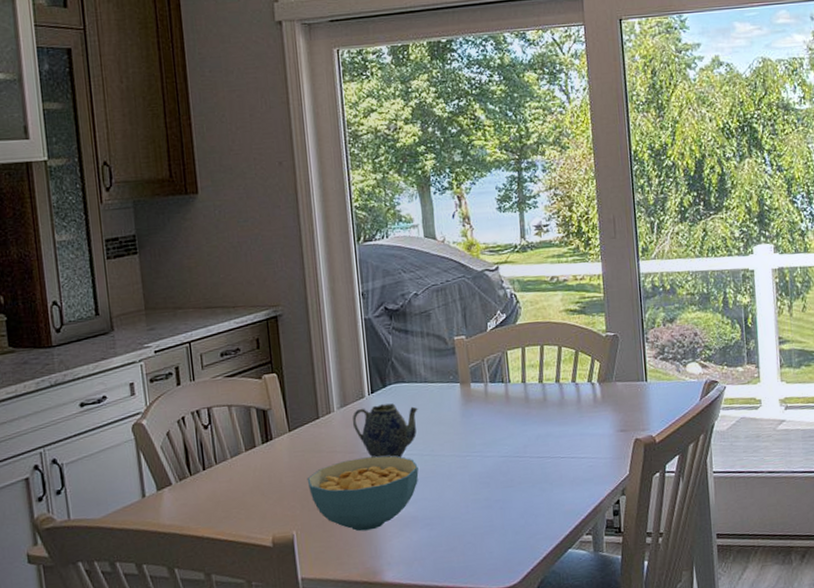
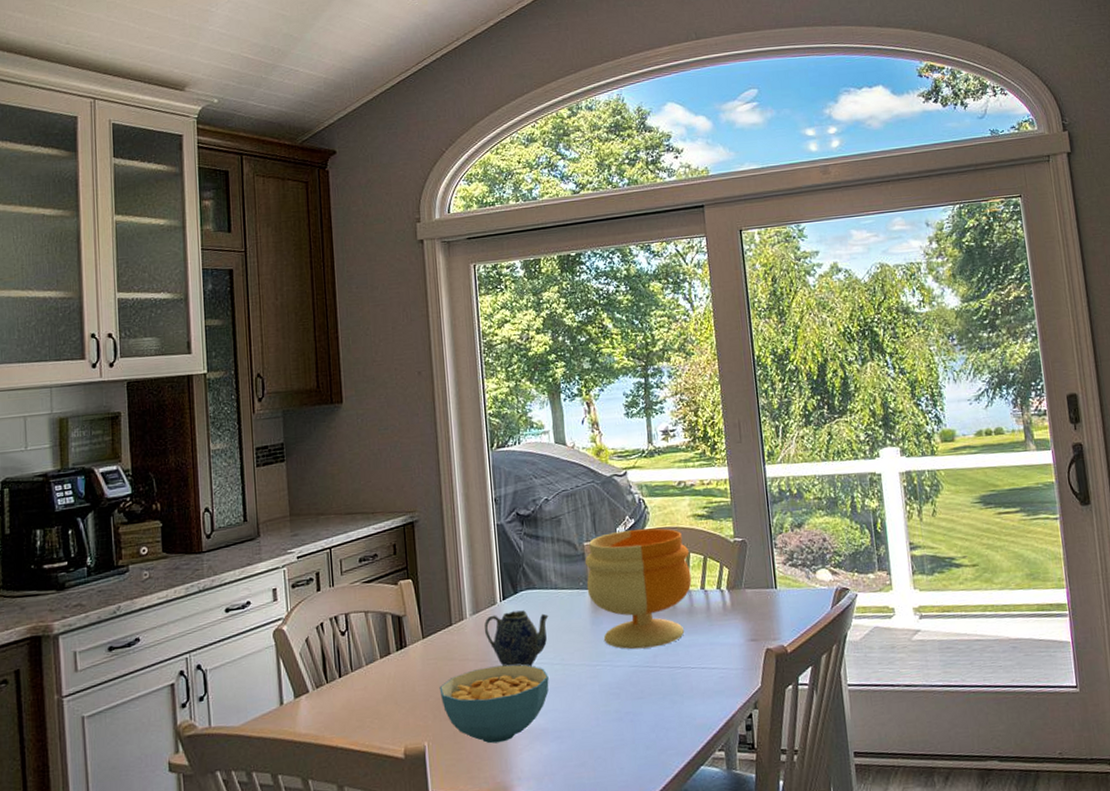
footed bowl: none [455,322,563,441] -> present [584,528,692,650]

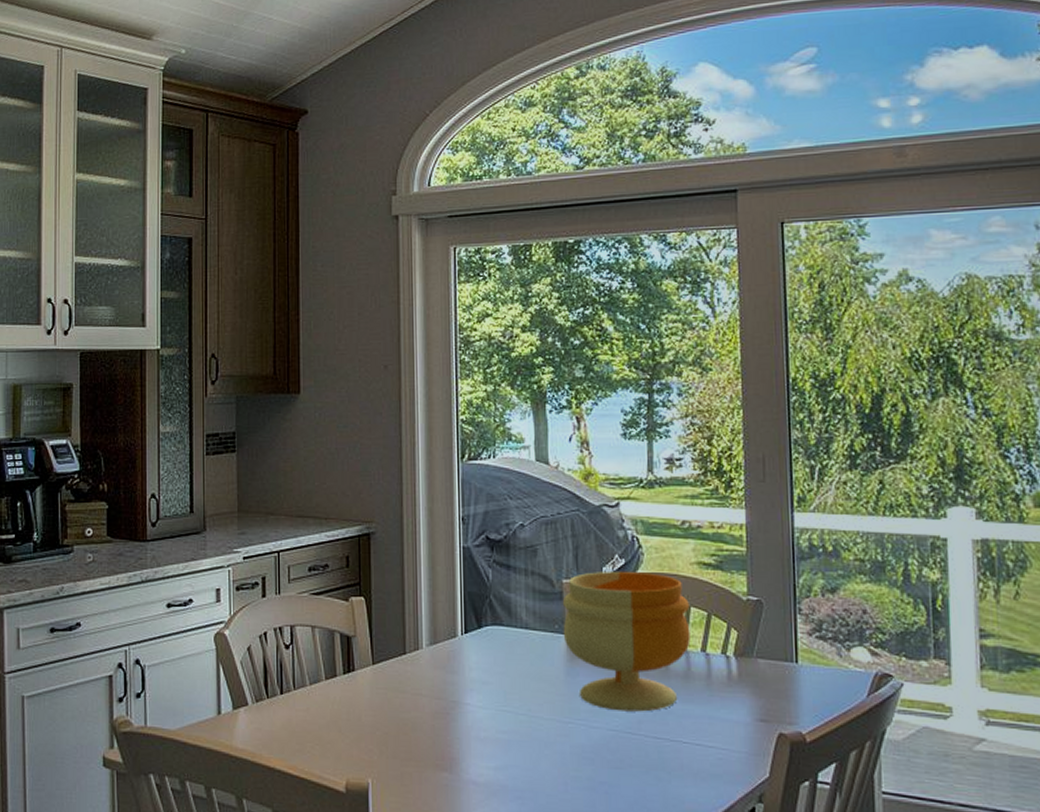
cereal bowl: present [439,664,549,744] -> none [388,706,512,793]
teapot: present [484,610,549,667] -> none [442,646,516,713]

